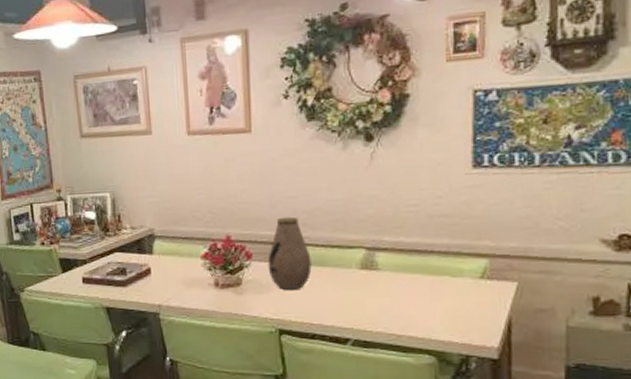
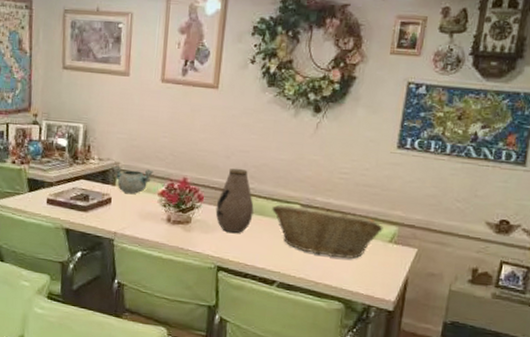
decorative bowl: none [148,231,192,261] -> present [113,166,153,194]
fruit basket: none [333,249,470,303] -> present [272,204,383,259]

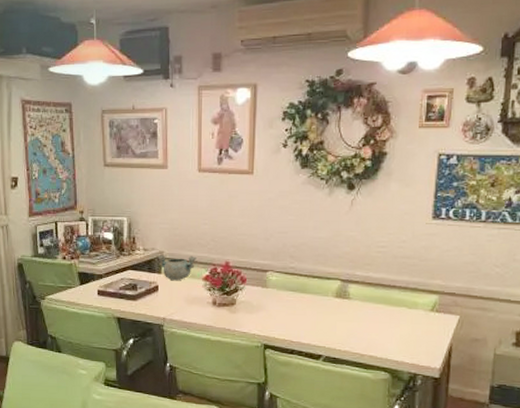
vase: present [215,168,254,233] -> none [259,249,296,311]
fruit basket: present [272,204,383,259] -> none [313,280,424,329]

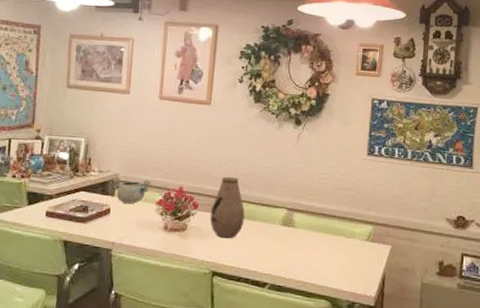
vase: none [259,249,296,311] -> present [210,176,245,238]

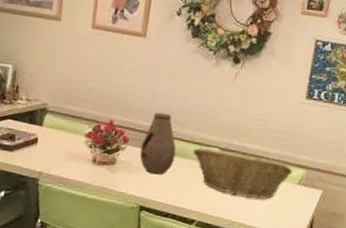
decorative bowl: present [112,178,151,204] -> none [40,107,81,135]
fruit basket: none [262,208,360,258] -> present [193,147,293,199]

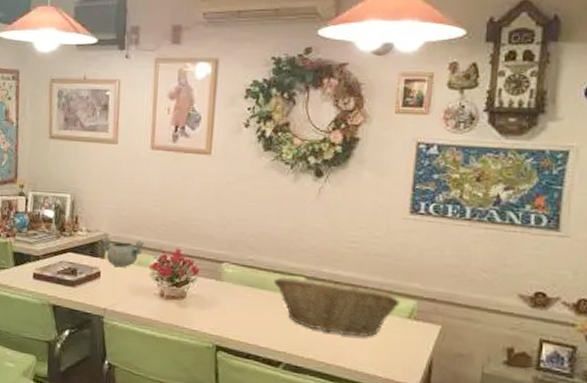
decorative bowl: none [40,107,81,135] -> present [101,238,144,267]
vase: present [139,112,176,174] -> none [212,238,254,309]

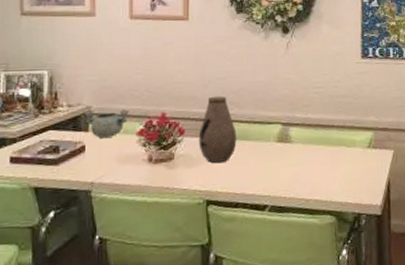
vase: none [212,238,254,309] -> present [198,96,237,163]
fruit basket: present [274,276,400,337] -> none [255,124,361,171]

